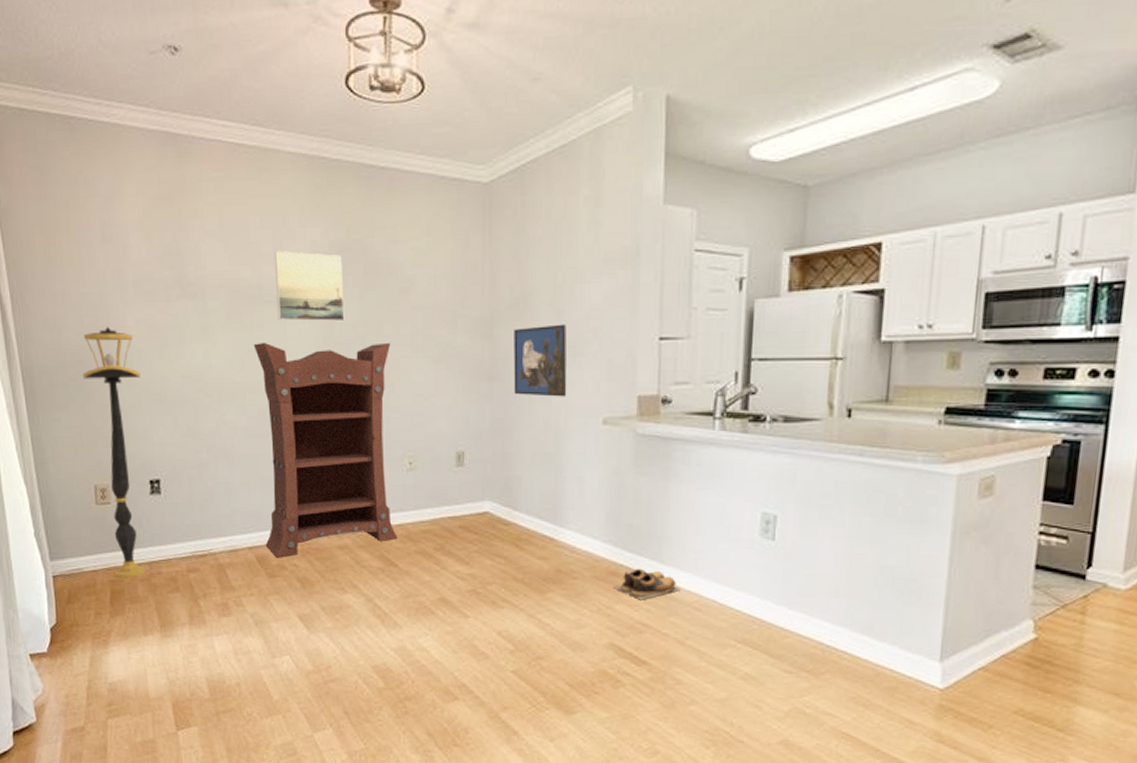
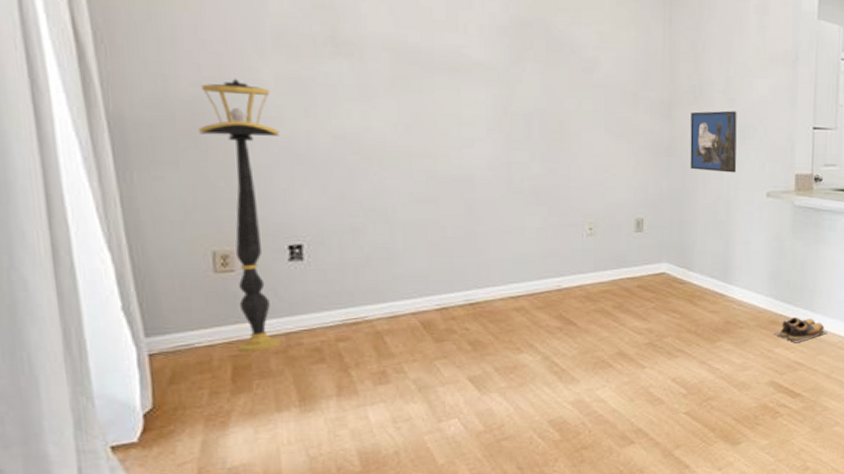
bookshelf: present [253,342,398,558] -> none [421,107,577,322]
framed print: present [274,251,345,322] -> none [447,19,525,94]

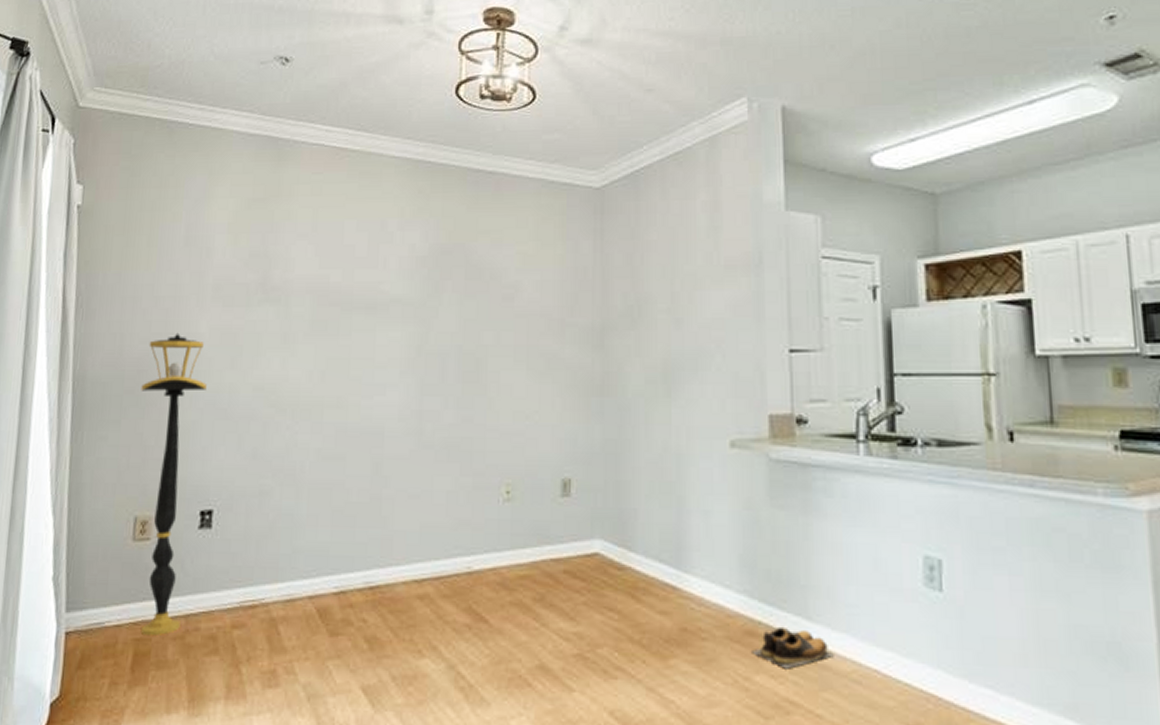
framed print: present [690,110,737,173] -> none [628,334,689,415]

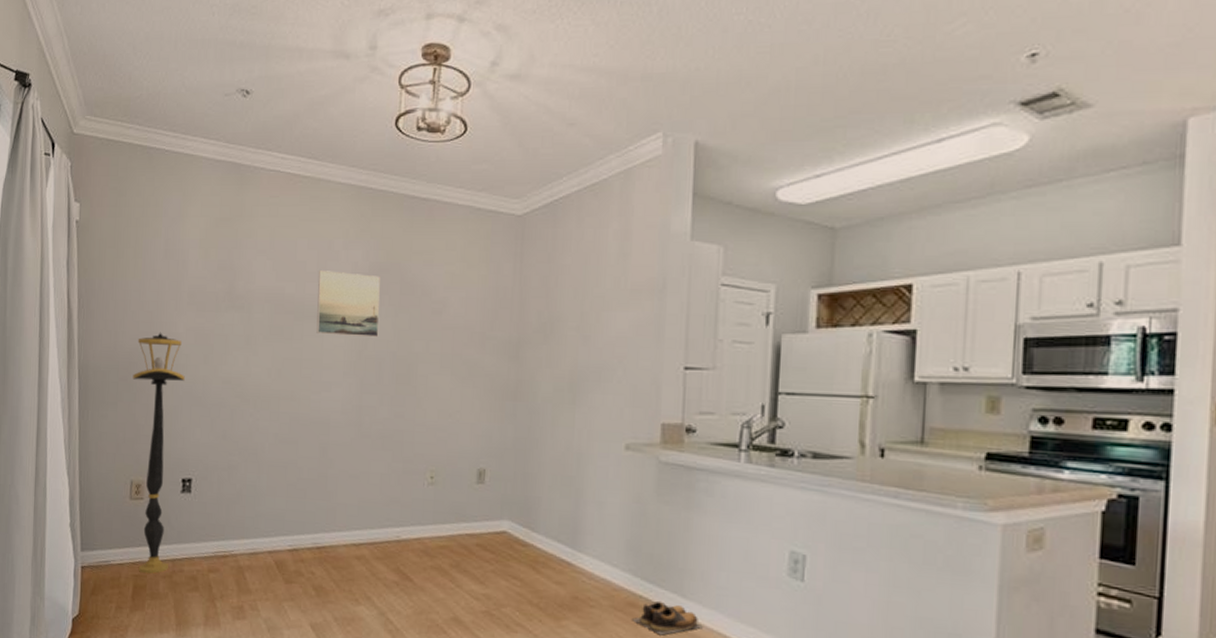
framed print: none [367,255,442,330] -> present [316,271,380,338]

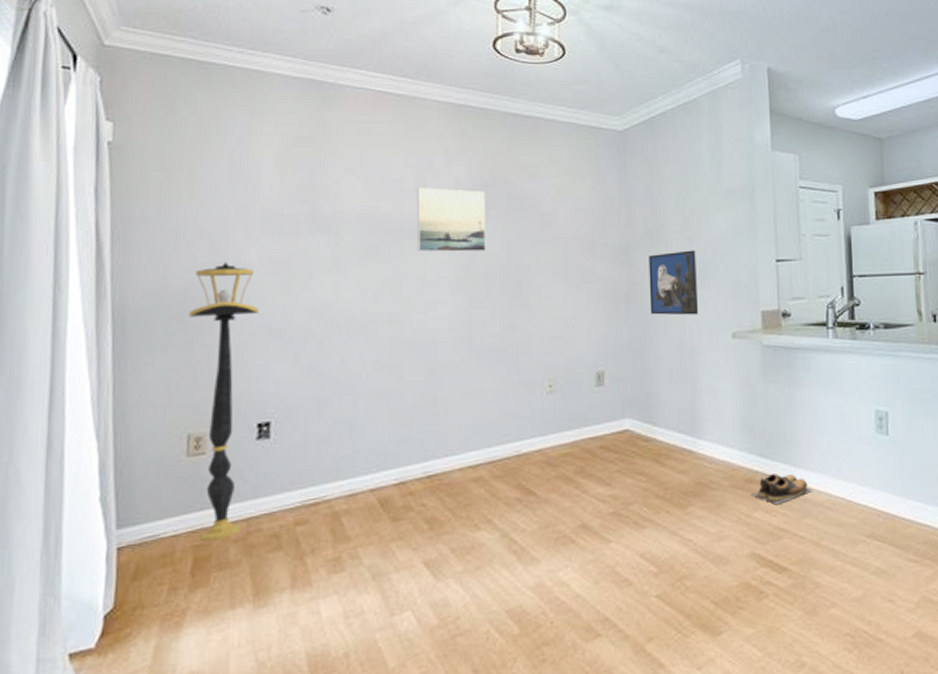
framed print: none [537,349,592,421] -> present [649,250,699,315]

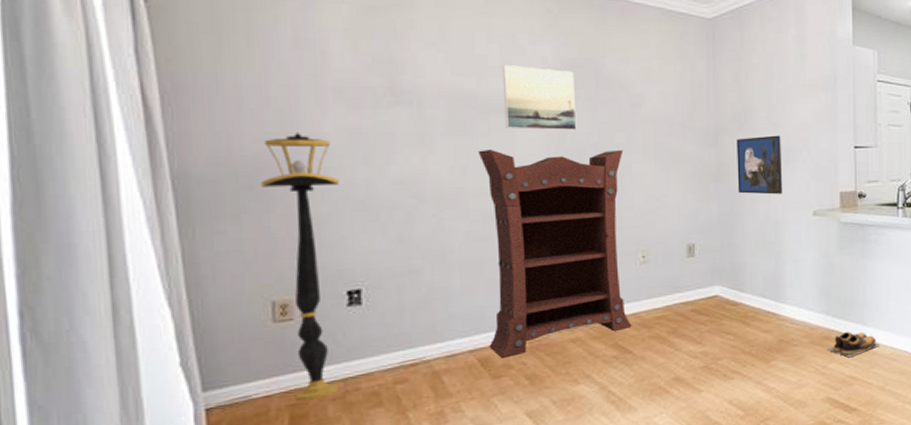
bookshelf: none [389,270,537,499] -> present [477,149,632,358]

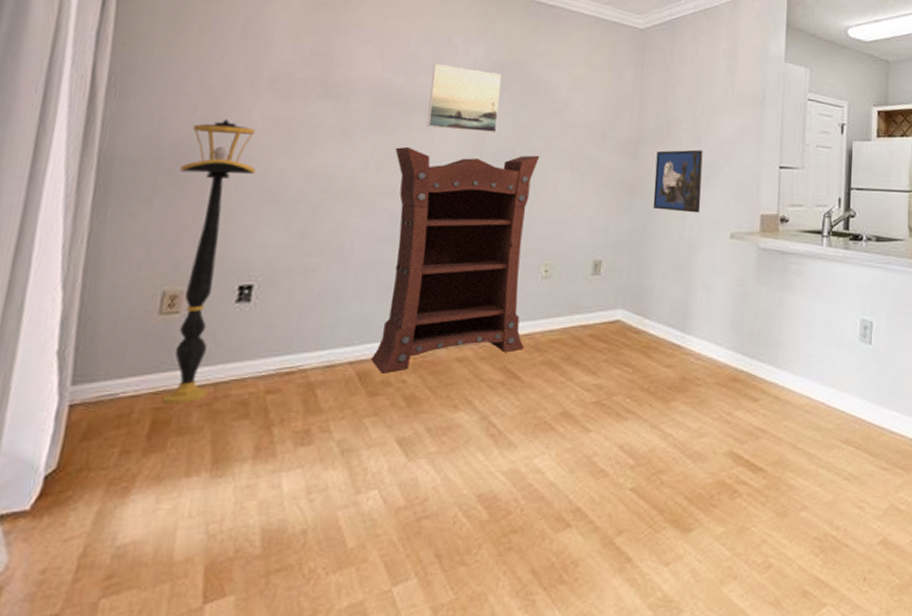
shoes: present [827,331,880,358] -> none [734,373,794,405]

